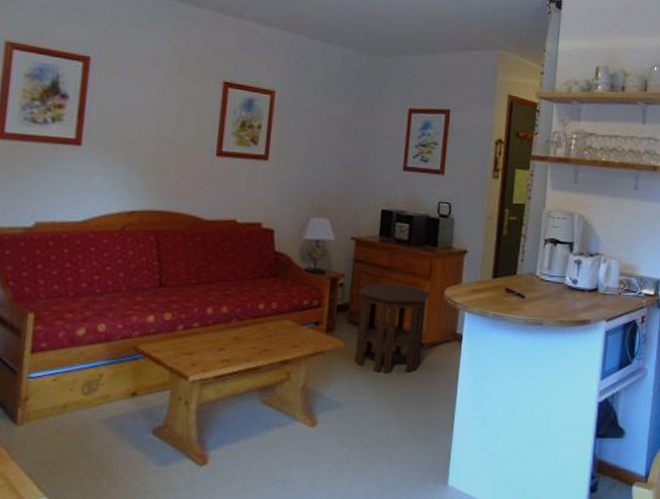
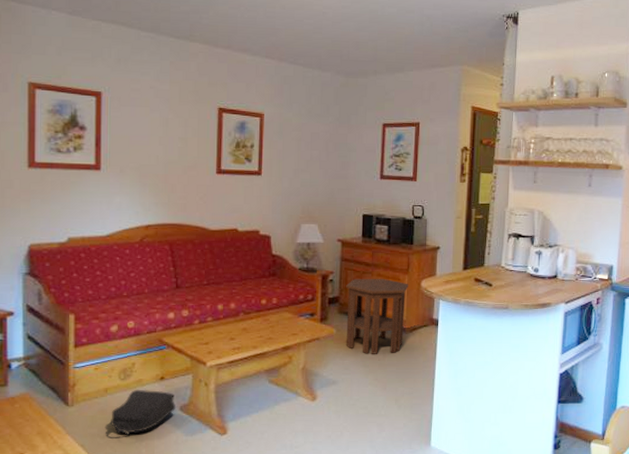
backpack: none [67,406,149,462] -> present [111,389,177,435]

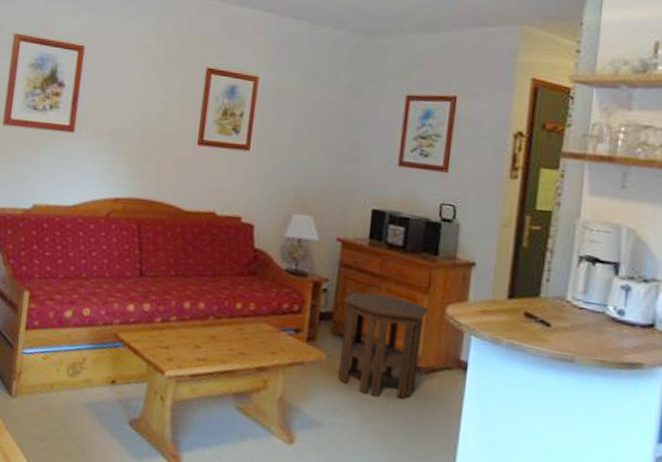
backpack: present [111,389,177,435] -> none [52,390,126,444]

